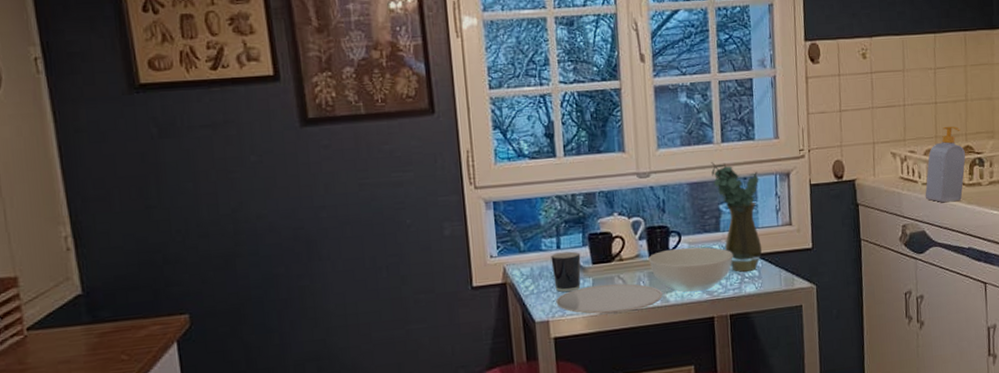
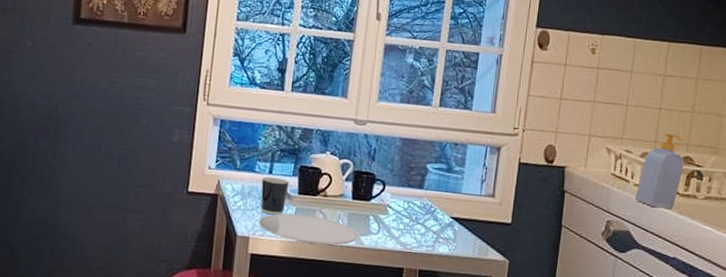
bowl: present [648,247,733,293] -> none [351,195,432,242]
vase: present [711,162,763,272] -> none [425,123,470,233]

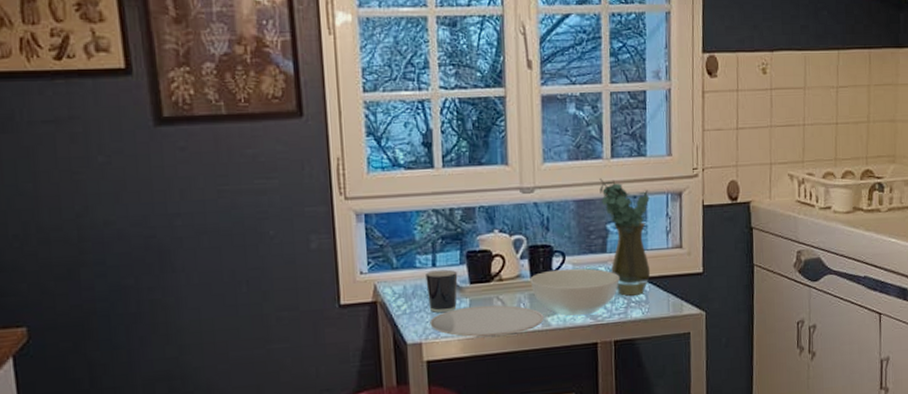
bowl: none [351,195,432,242] -> present [530,268,620,317]
vase: none [425,123,470,233] -> present [599,179,651,296]
soap bottle: present [635,133,684,210] -> none [822,148,865,229]

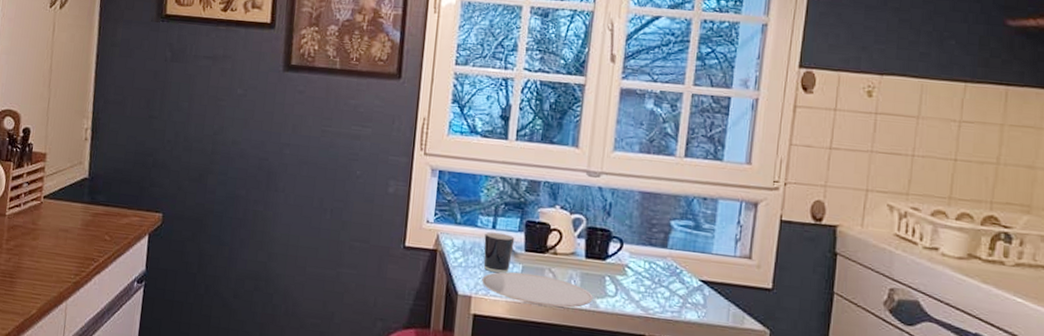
bowl: present [530,268,620,317] -> none [584,254,678,307]
vase: present [599,179,651,296] -> none [668,175,721,298]

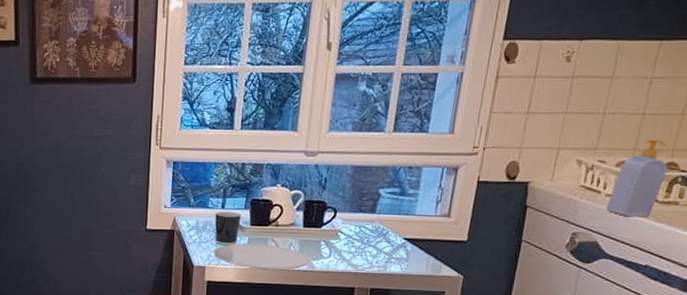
soap bottle: none [925,188,987,277] -> present [606,139,668,218]

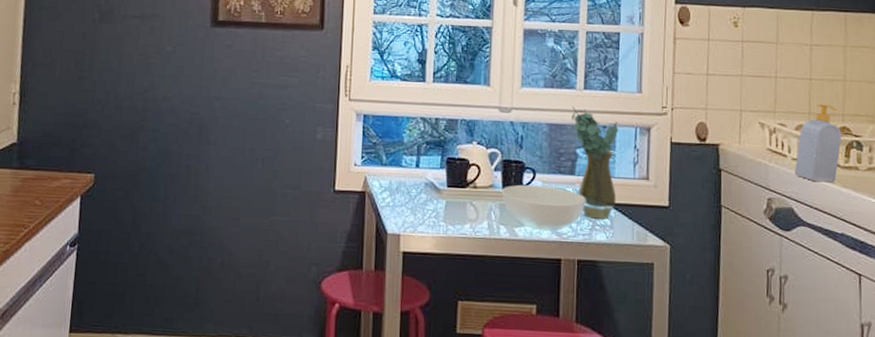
plate: present [213,243,310,270] -> none [409,207,512,239]
mug: present [214,211,242,246] -> none [409,171,437,210]
bowl: none [302,222,384,264] -> present [502,184,586,232]
vase: none [377,149,425,253] -> present [572,107,619,219]

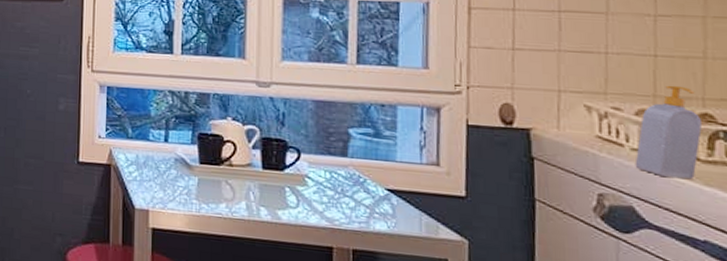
bowl: present [502,184,586,232] -> none [261,164,362,218]
vase: present [572,107,619,219] -> none [342,83,400,207]

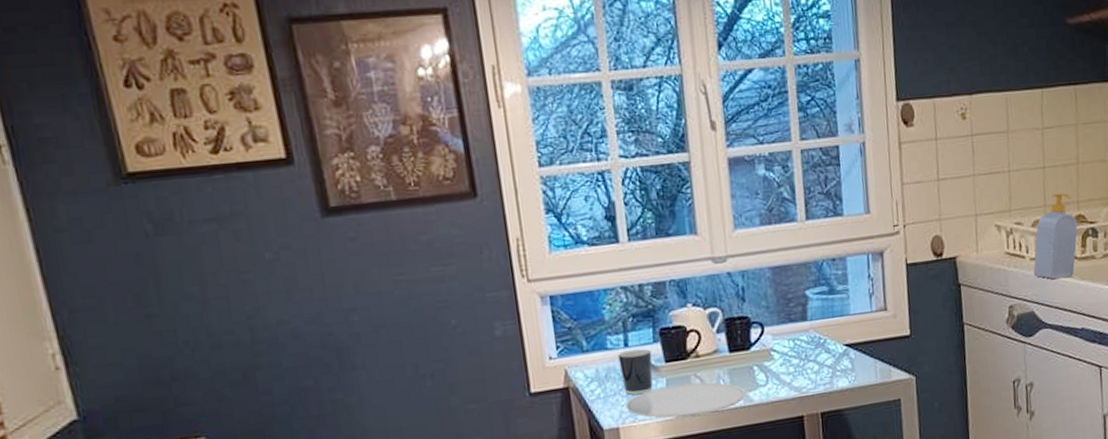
mug: none [157,145,188,187] -> present [618,349,653,395]
plate: none [158,184,274,220] -> present [625,382,746,418]

